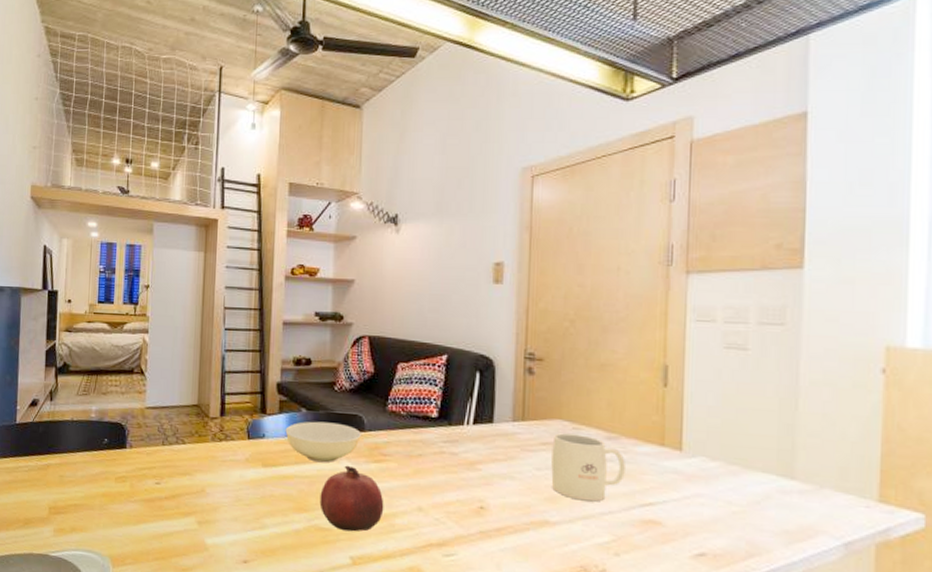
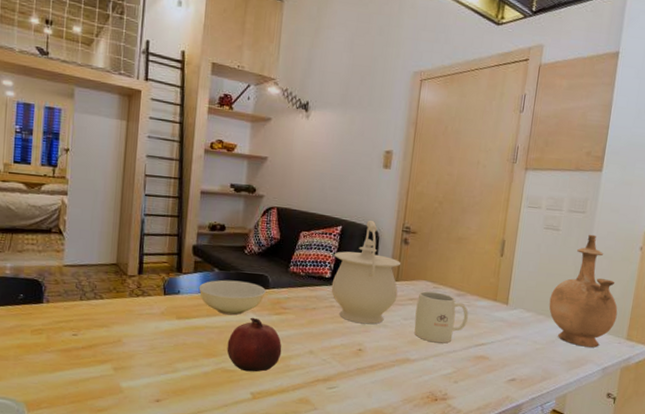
teapot: none [439,346,527,476] -> present [331,220,402,325]
vase: none [744,353,858,513] -> present [549,234,618,348]

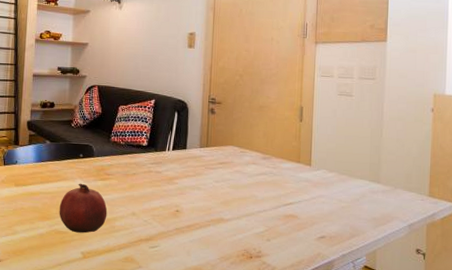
bowl: present [198,280,266,315] -> none [33,150,91,182]
teapot: present [331,220,402,325] -> none [148,93,210,187]
mug: present [414,291,469,344] -> none [225,155,275,204]
vase: present [549,234,618,348] -> none [350,98,417,205]

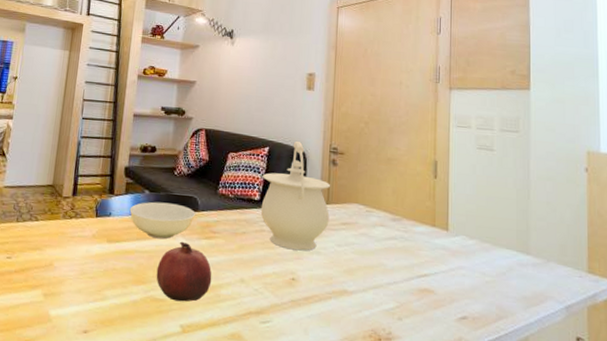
bowl: none [33,150,91,182] -> present [129,201,195,239]
teapot: none [148,93,210,187] -> present [260,140,331,251]

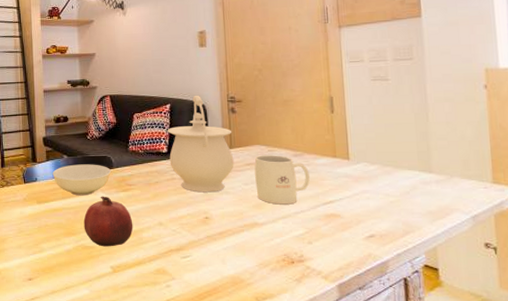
mug: none [349,215,406,274] -> present [254,155,310,205]

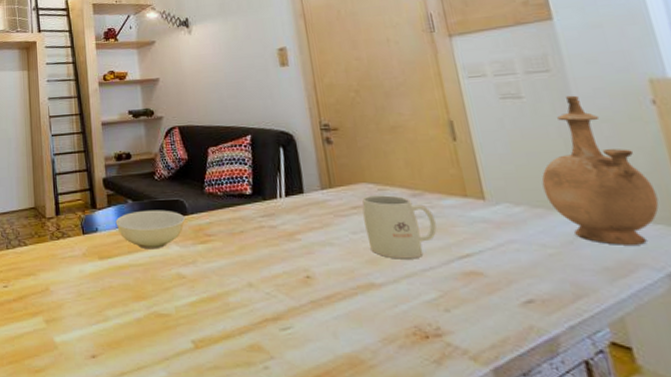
fruit: present [83,196,133,247] -> none [155,249,217,315]
teapot: present [167,95,234,193] -> none [249,123,337,244]
vase: none [393,79,476,195] -> present [541,95,659,245]

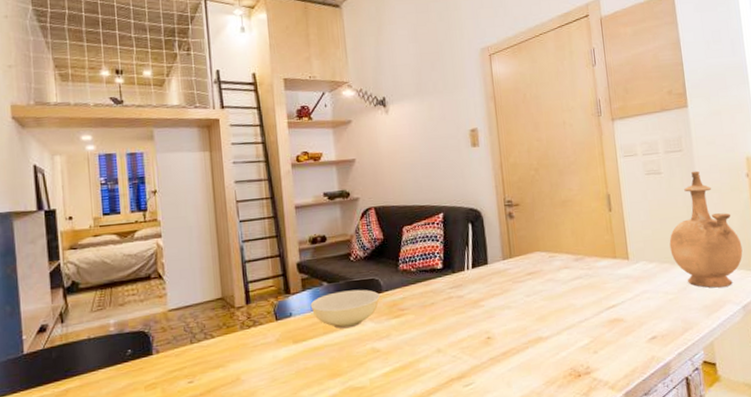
mug: present [361,195,437,259] -> none [535,260,592,315]

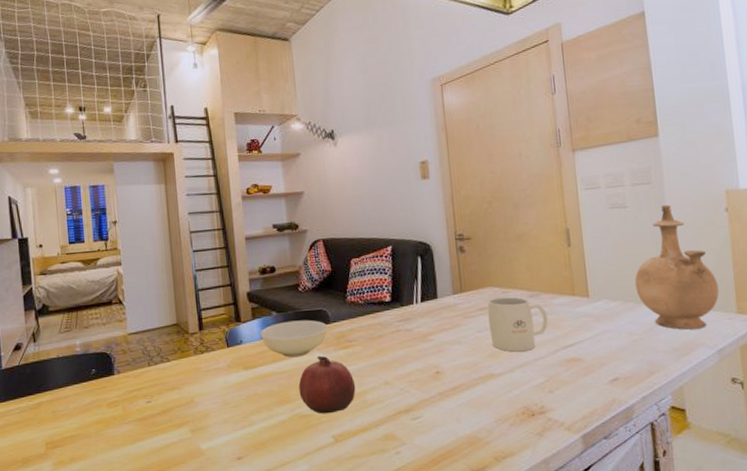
fruit: none [350,325,409,386] -> present [298,355,356,414]
mug: none [535,260,592,315] -> present [487,296,548,352]

